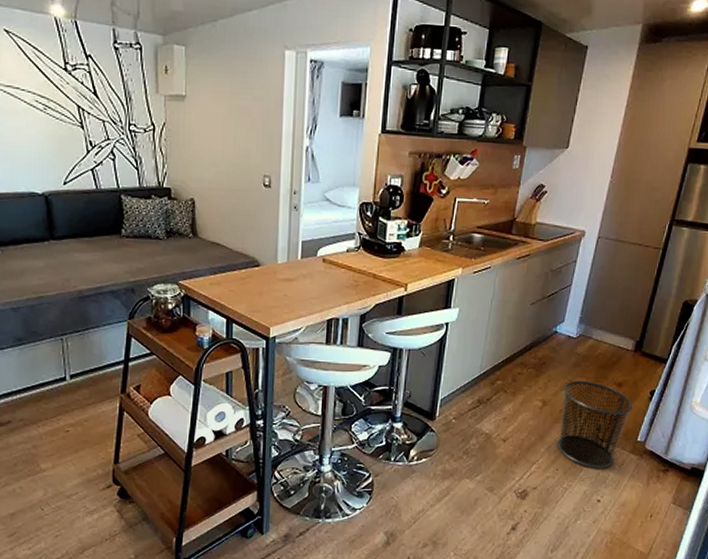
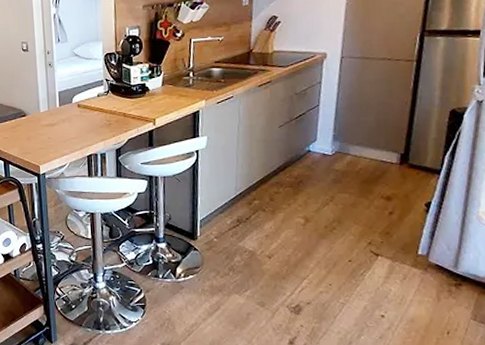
waste bin: present [557,380,632,469] -> none [325,196,407,284]

